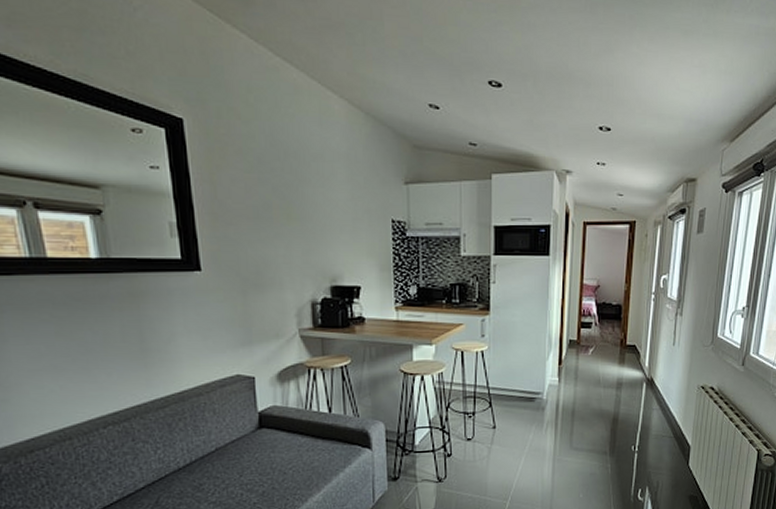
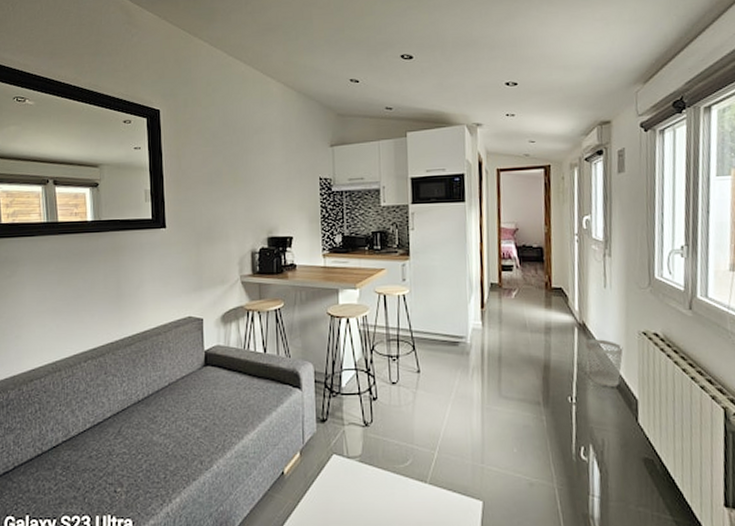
wastebasket: none [651,393,683,436] -> present [585,339,624,387]

